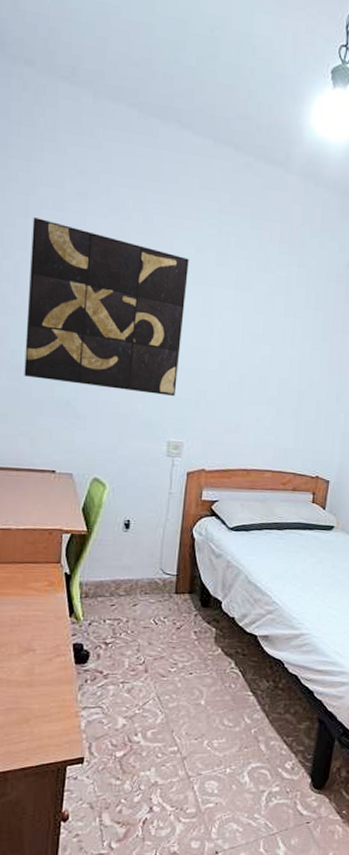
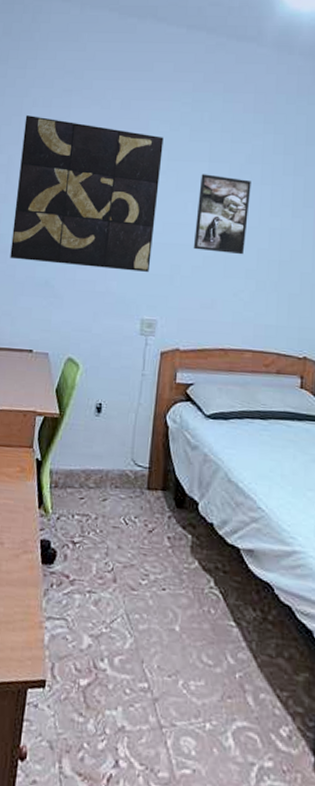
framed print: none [218,301,275,383] -> present [193,174,251,255]

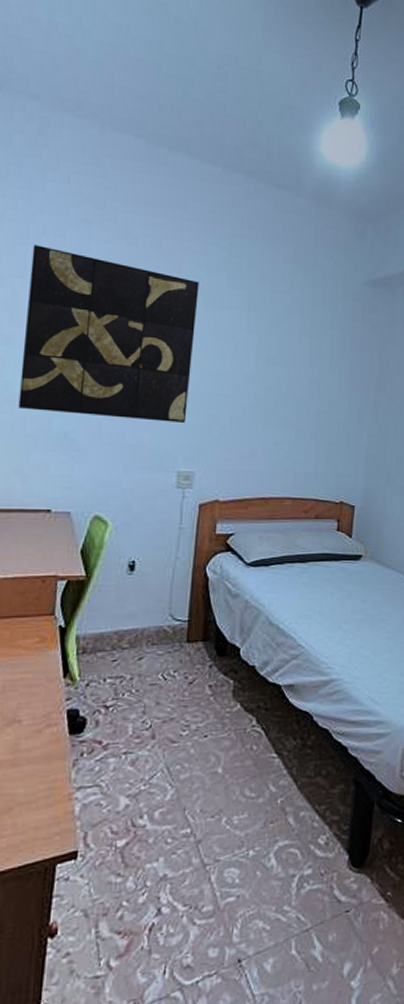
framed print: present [193,174,251,255] -> none [232,322,291,406]

